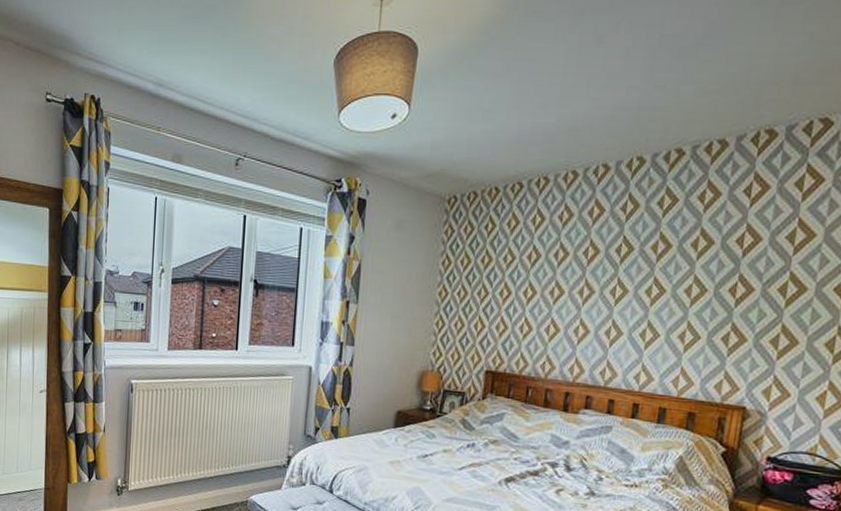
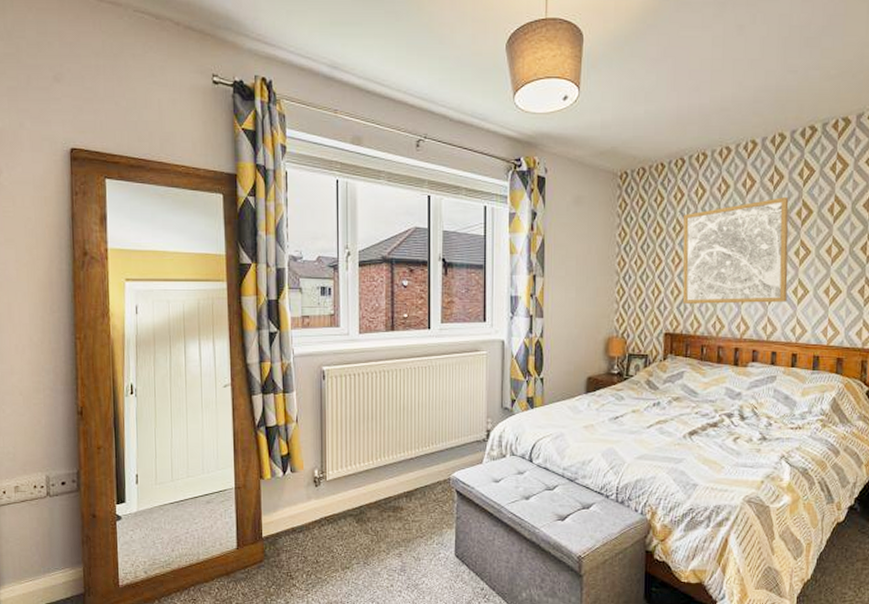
wall art: none [508,228,644,346] -> present [682,197,789,304]

